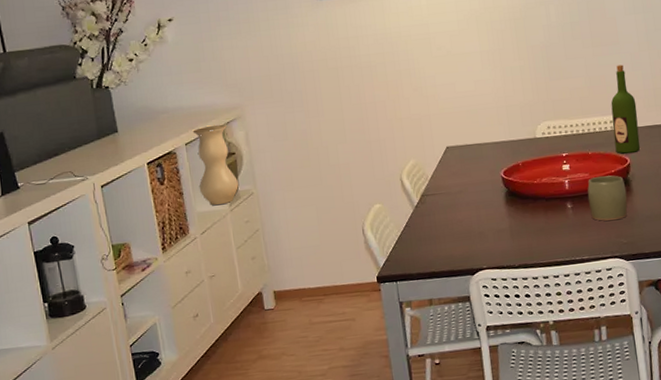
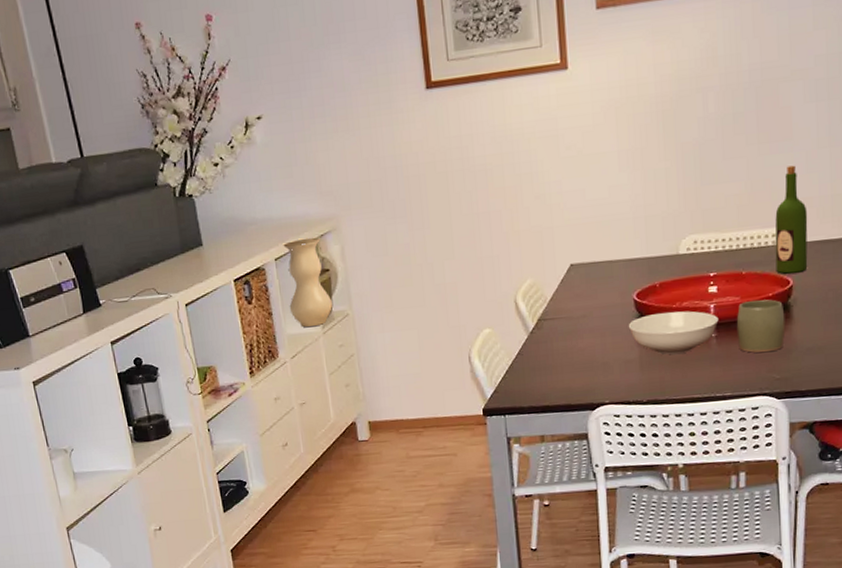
bowl: none [498,186,573,224] -> present [628,311,719,355]

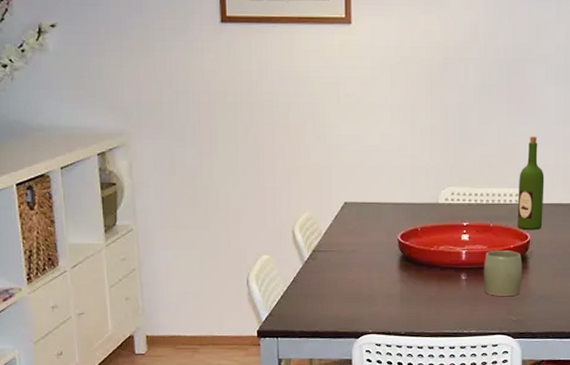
vase: present [283,238,333,328] -> none [70,151,118,239]
bowl: present [628,311,719,355] -> none [392,254,469,293]

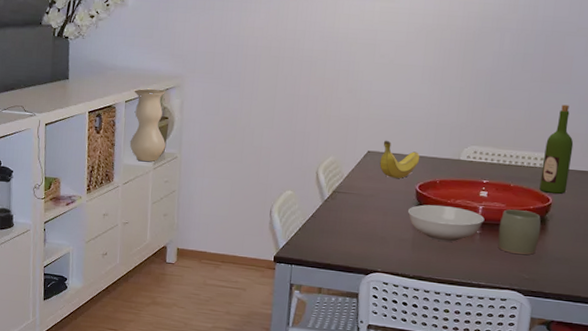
vase: none [70,151,118,239] -> present [129,89,166,162]
fruit: none [358,189,399,229] -> present [379,140,420,178]
bowl: none [392,254,469,293] -> present [407,205,485,243]

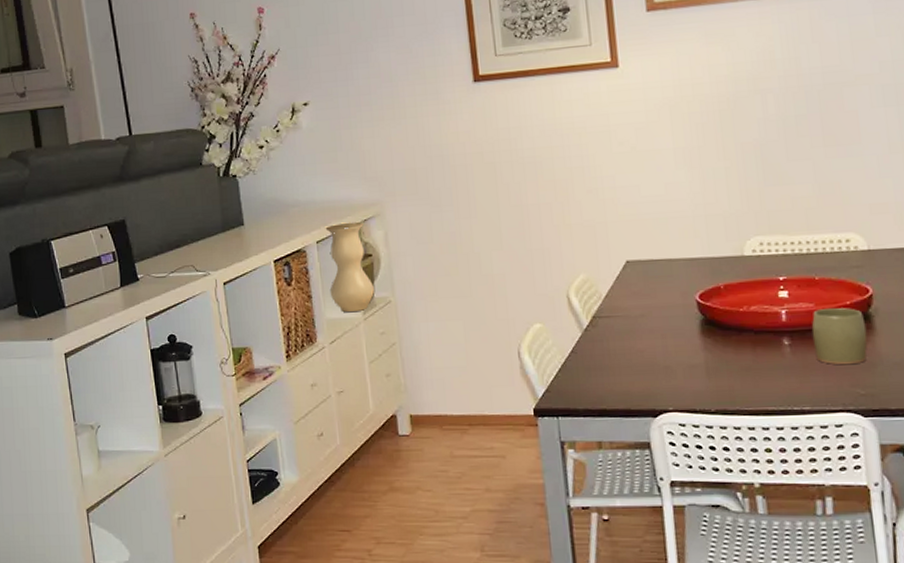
fruit: present [379,140,420,178] -> none [643,244,694,290]
bowl: present [407,205,485,243] -> none [691,315,792,362]
wine bottle: present [539,104,574,195] -> none [847,169,888,283]

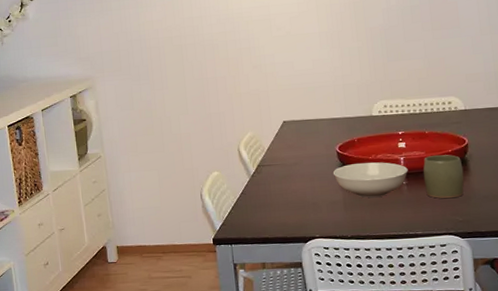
vase: present [325,222,375,313] -> none [48,94,89,166]
bowl: none [691,315,792,362] -> present [332,162,408,198]

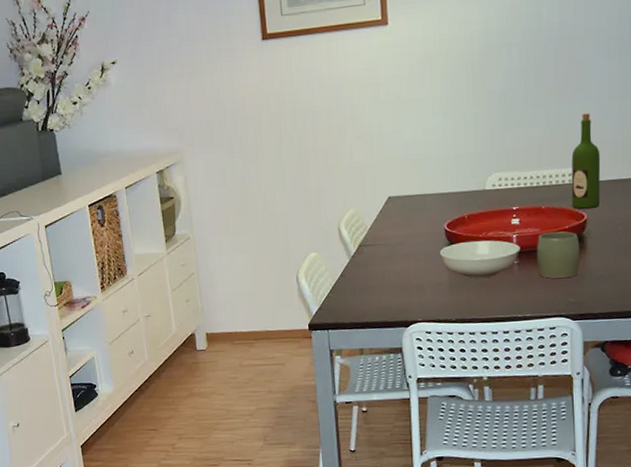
wine bottle: none [449,48,480,135] -> present [571,113,601,210]

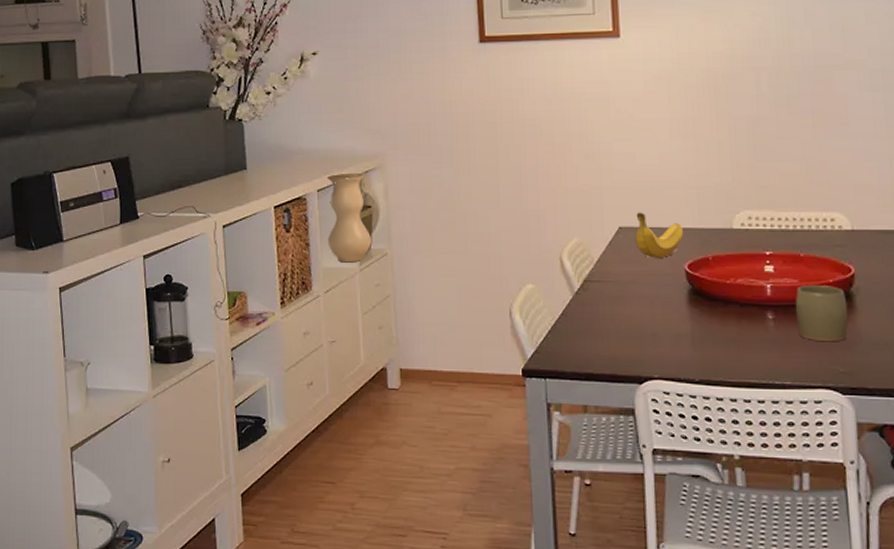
vase: none [133,169,177,249] -> present [326,174,373,263]
fruit: none [402,182,444,221] -> present [635,212,684,258]
bowl: present [439,240,520,279] -> none [679,288,776,334]
wine bottle: present [571,113,601,210] -> none [833,151,870,262]

